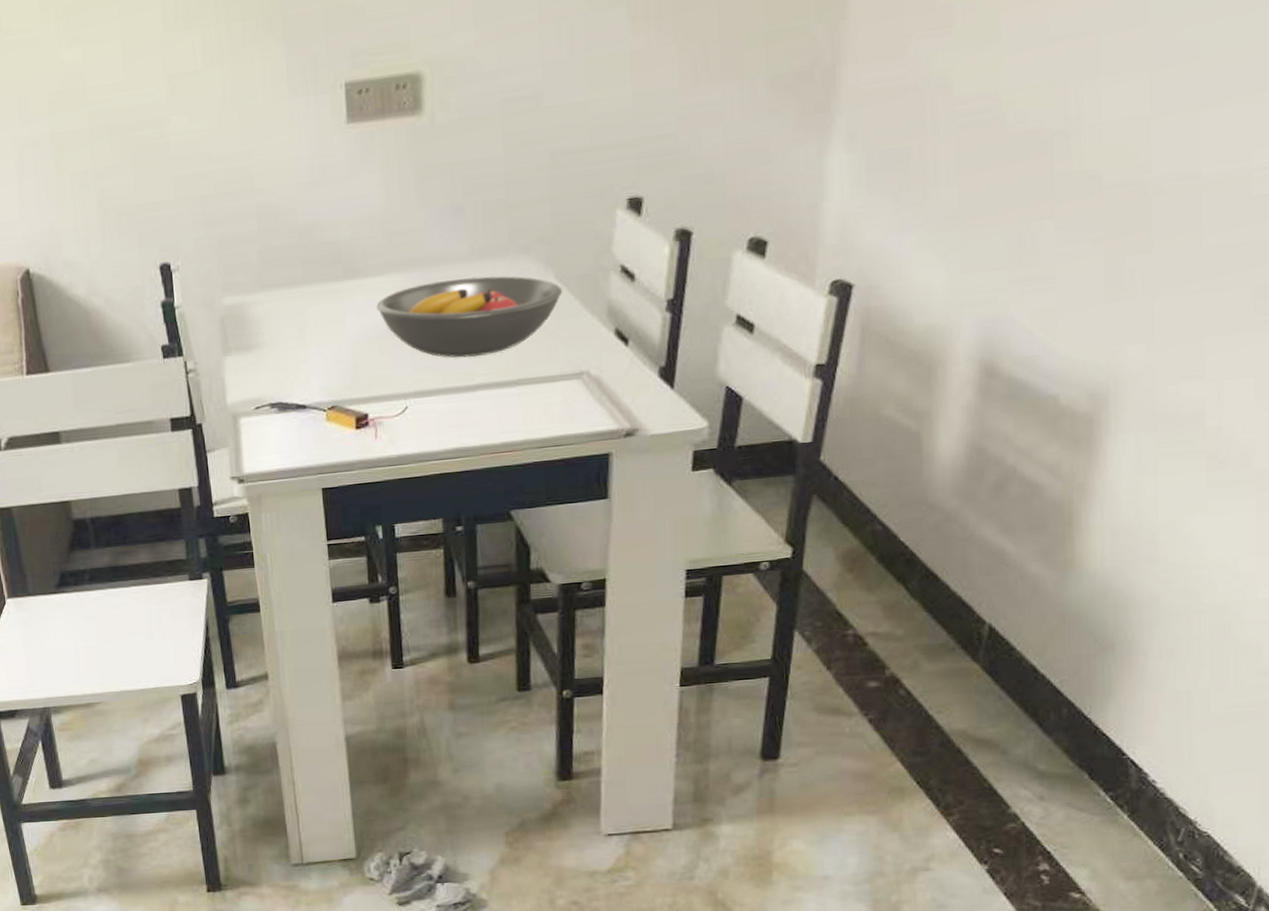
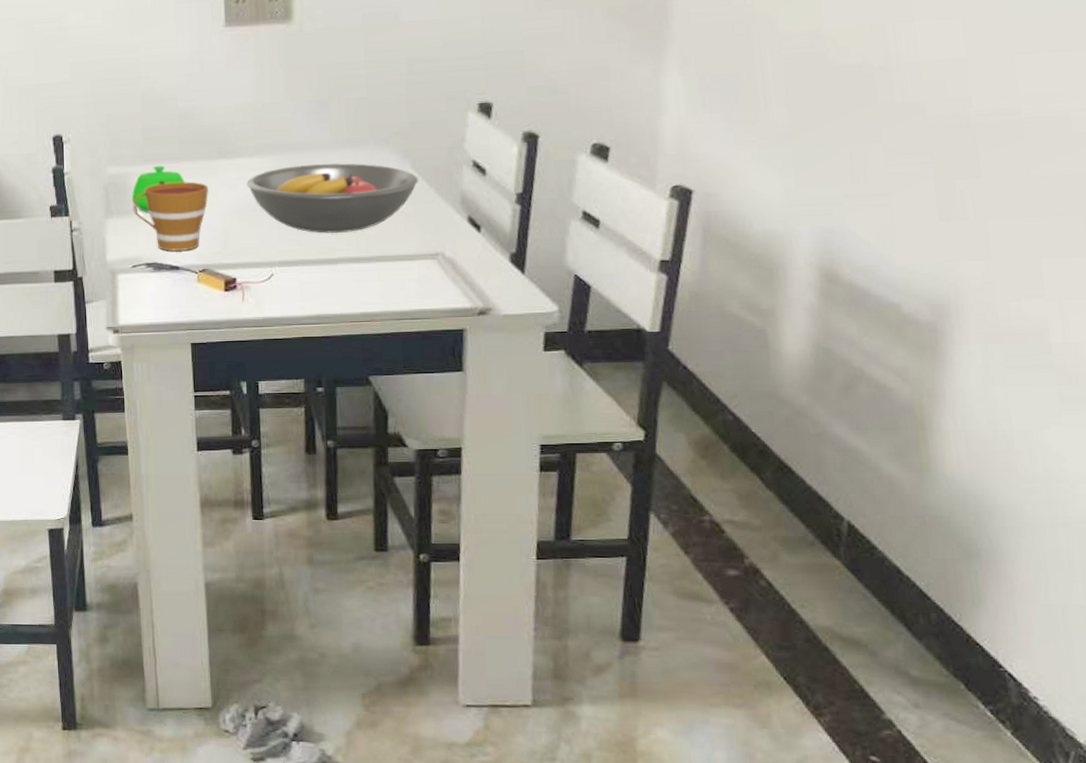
teapot: none [251,291,308,347] -> present [132,165,185,213]
cup: none [253,308,335,389] -> present [134,182,208,251]

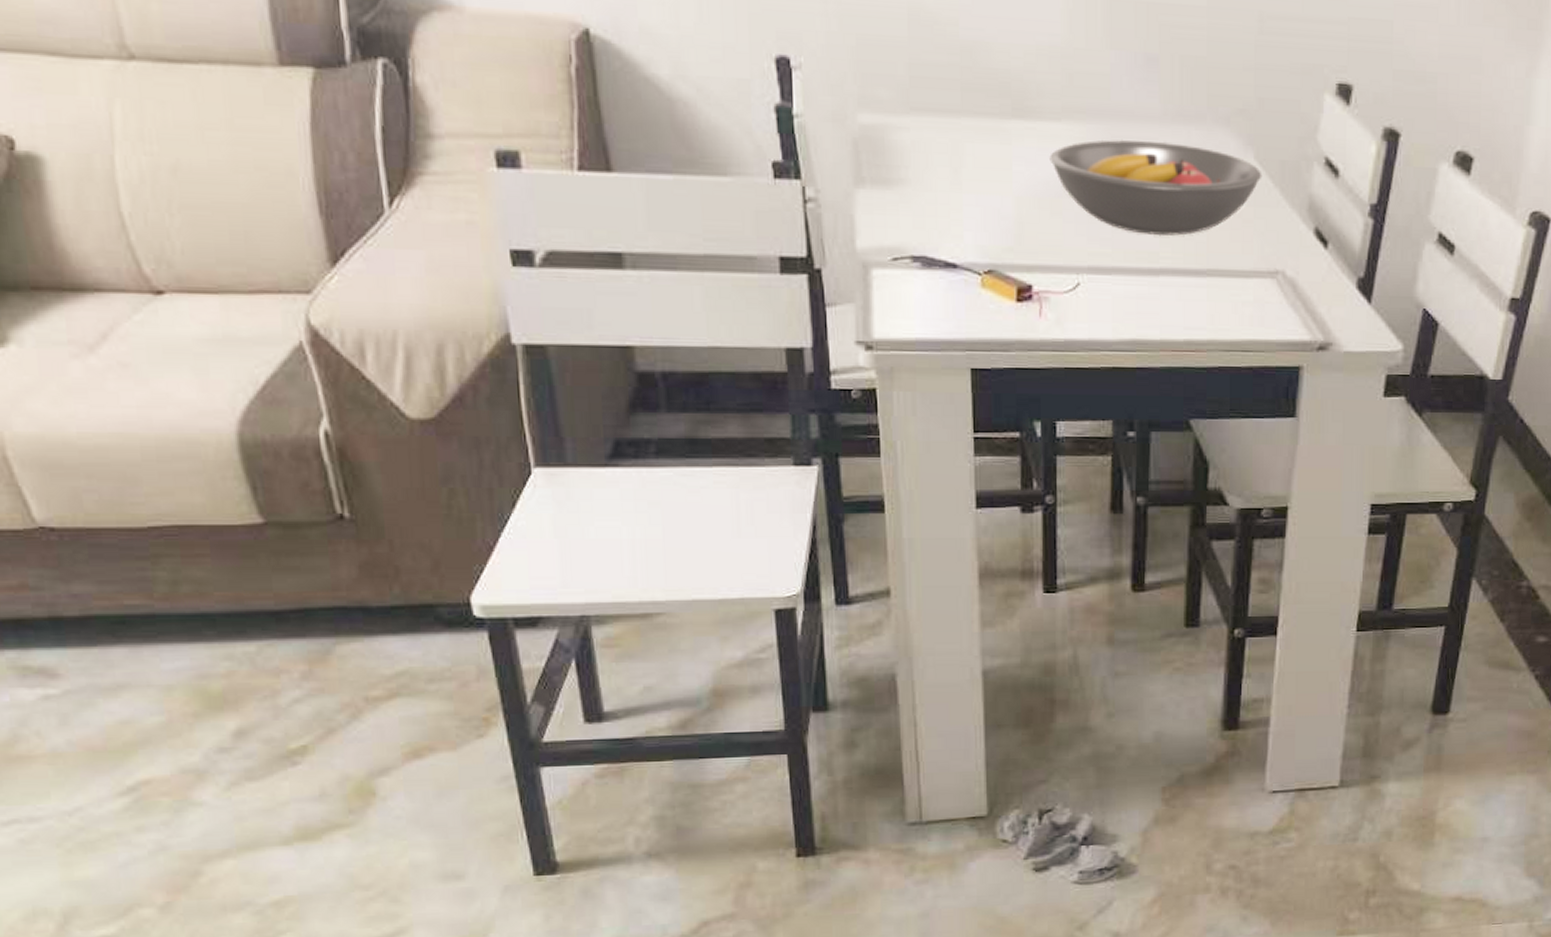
teapot: present [132,165,185,213] -> none [893,118,966,185]
cup: present [134,182,208,251] -> none [895,144,998,243]

